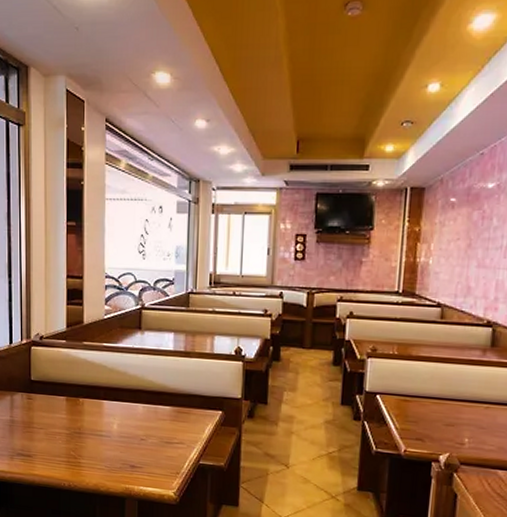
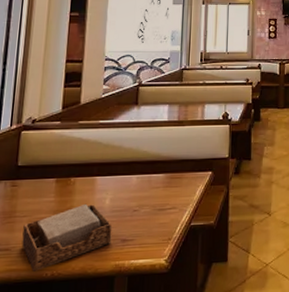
napkin holder: none [41,425,121,480] -> present [21,203,113,272]

